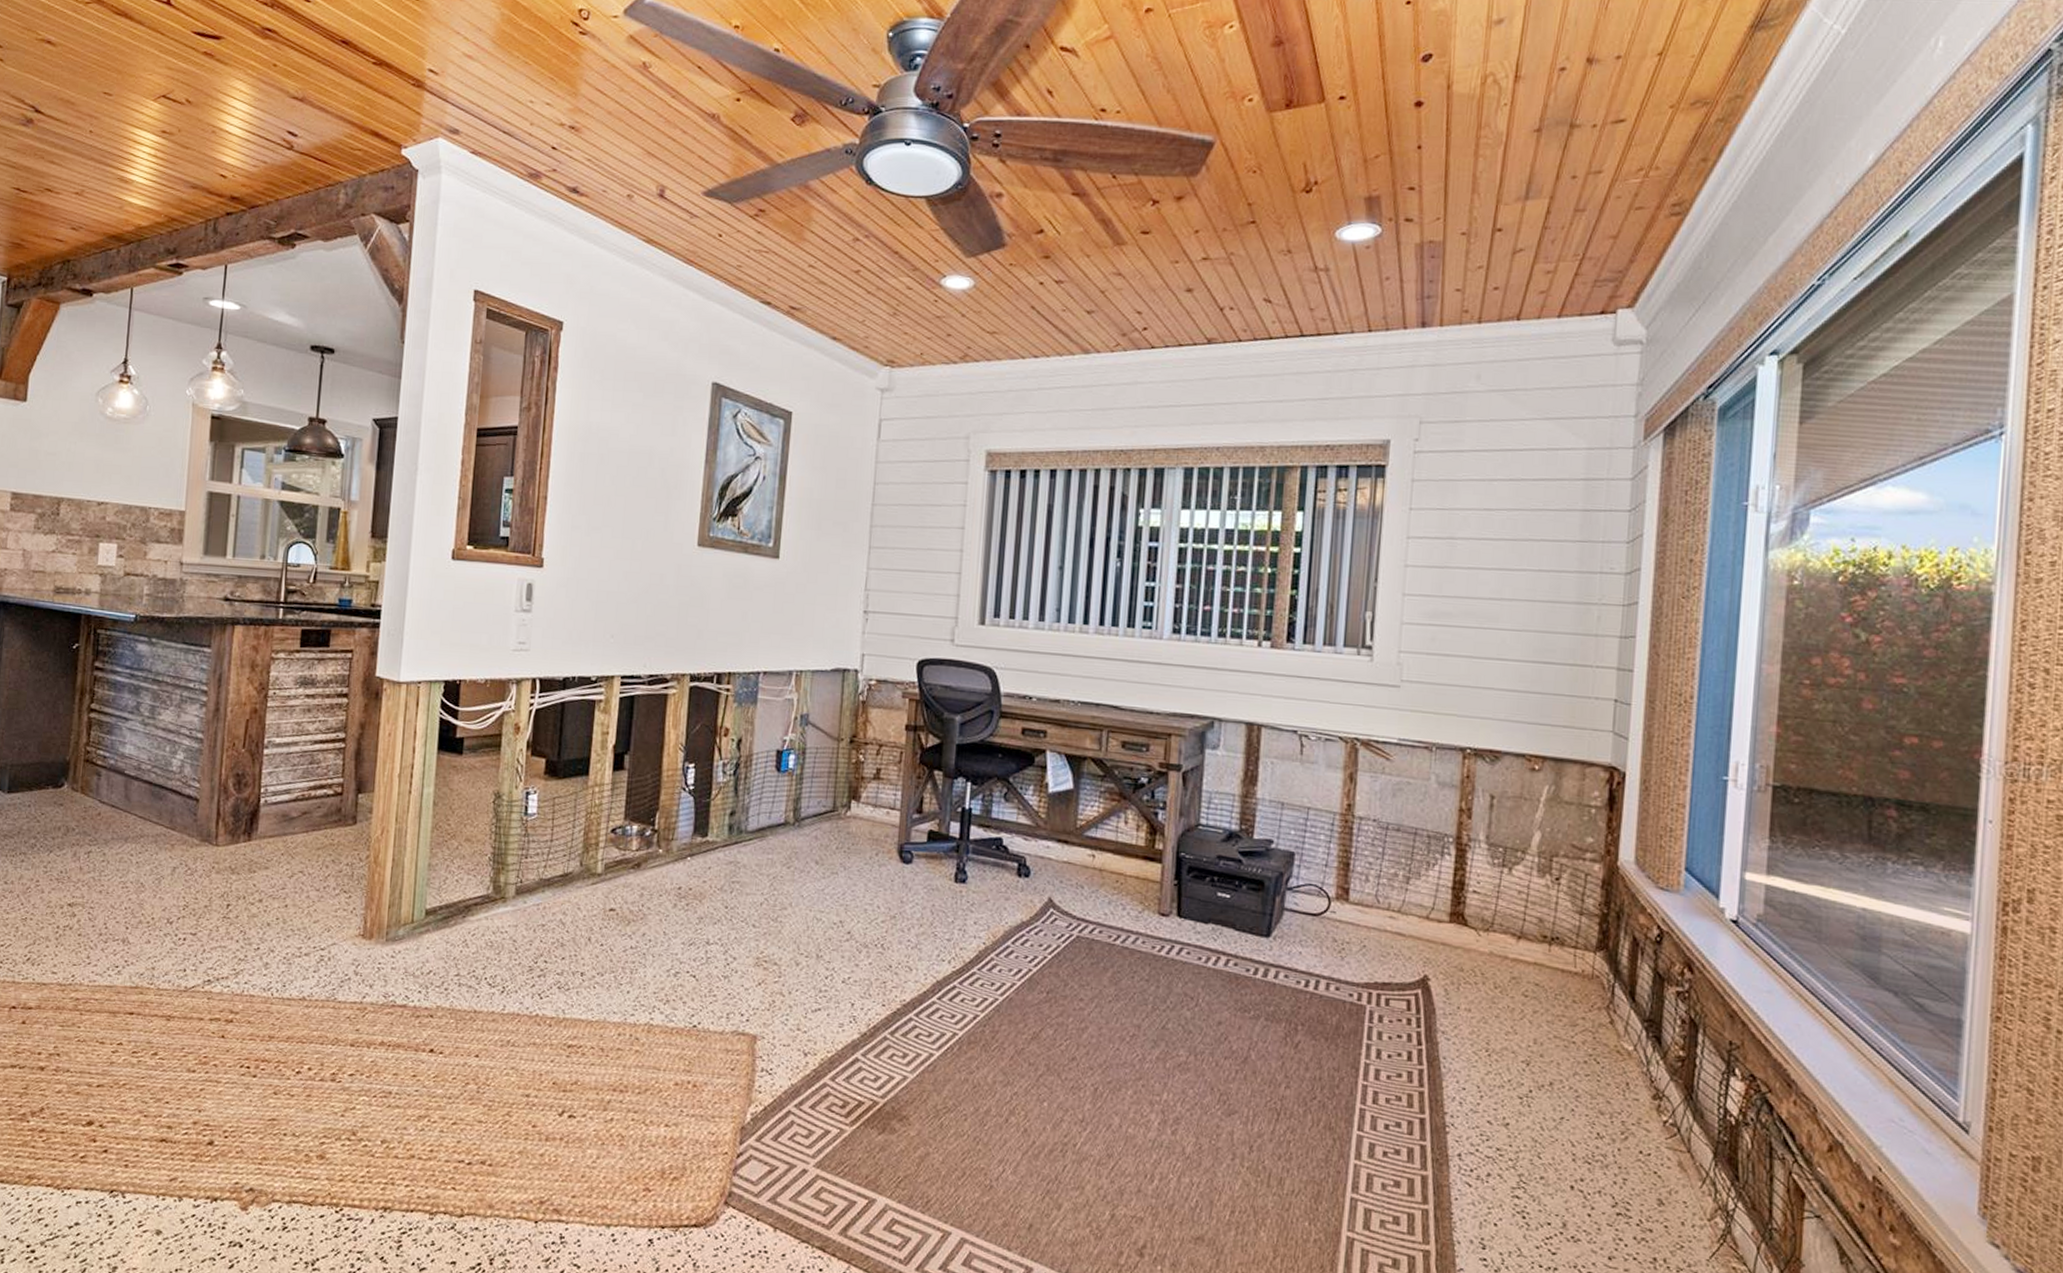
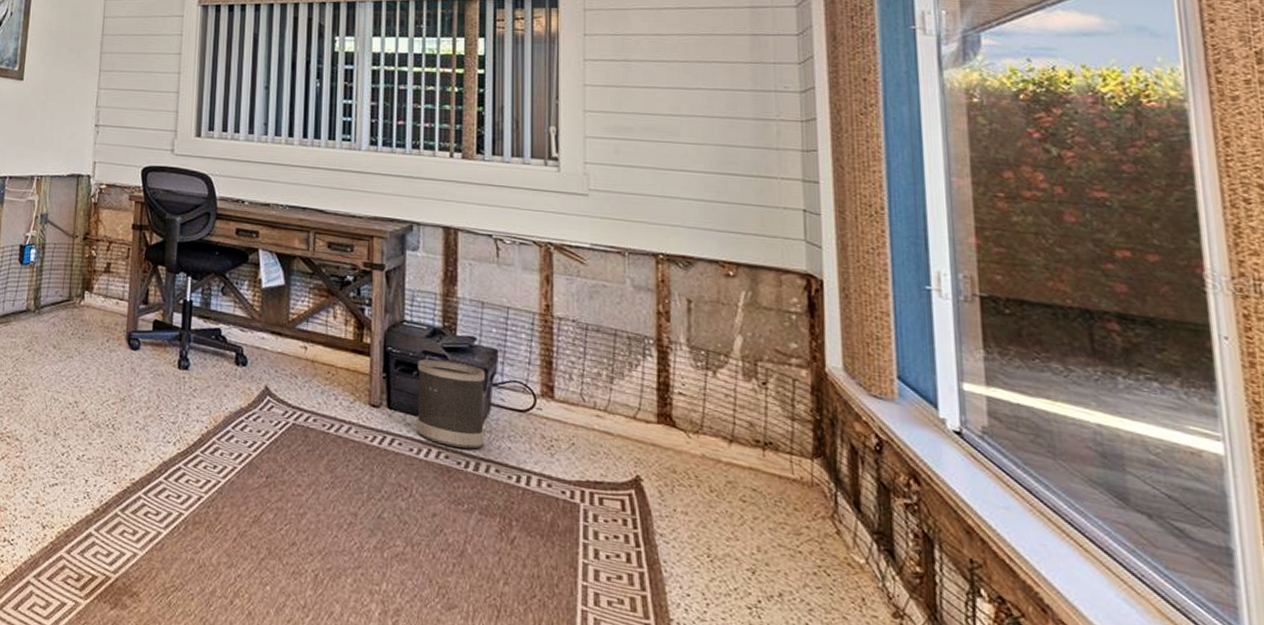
wastebasket: none [1206,864,1281,955] -> present [417,359,486,449]

